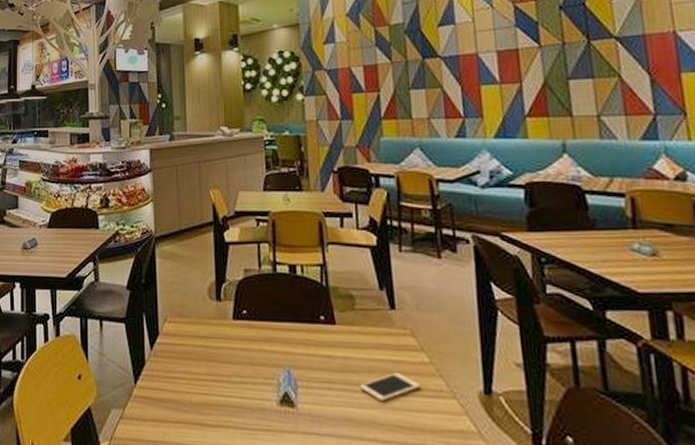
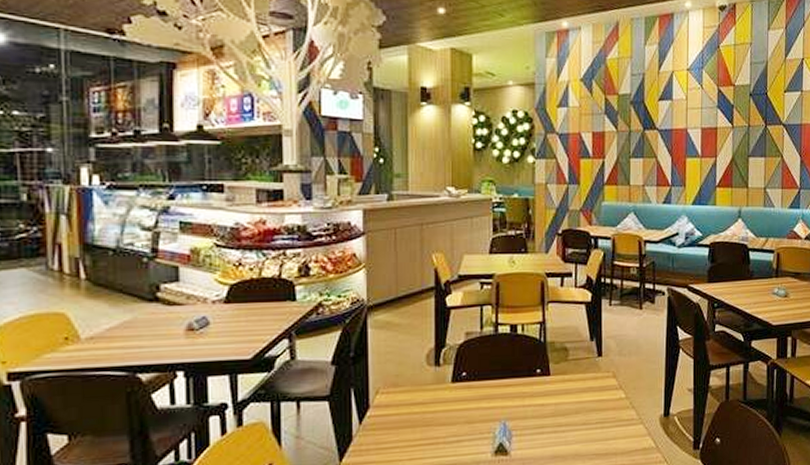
cell phone: present [360,373,421,401] -> none [567,410,617,436]

